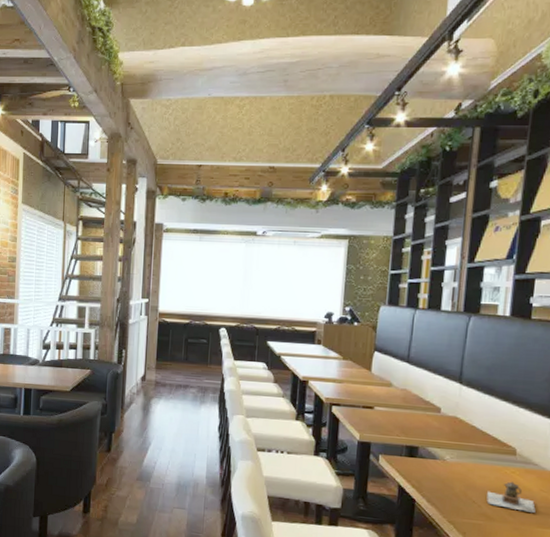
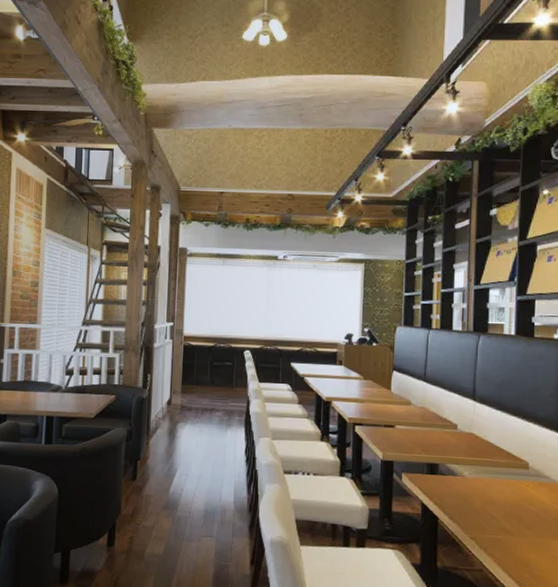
teapot: present [486,481,536,513] -> none [504,495,550,525]

